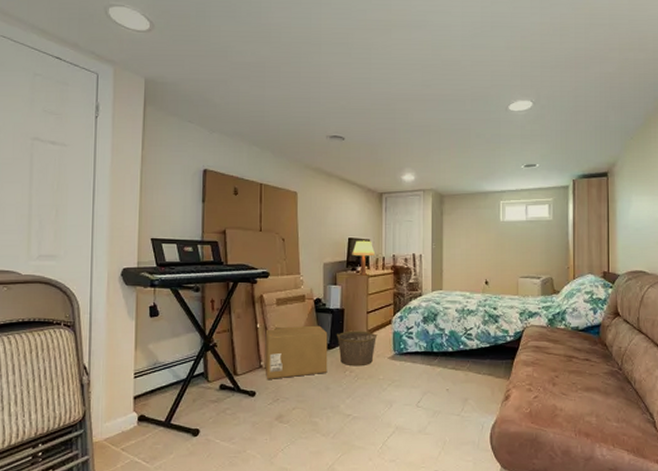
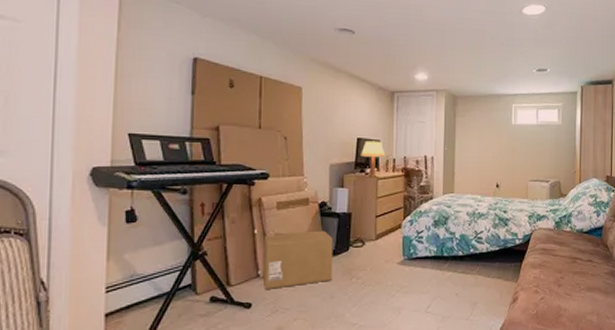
basket: present [337,331,378,367] -> none [343,235,387,273]

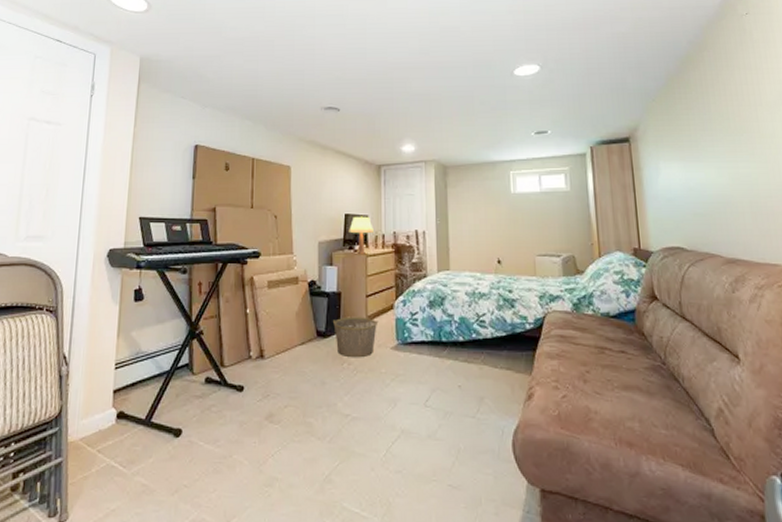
box: present [262,230,334,289] -> none [254,310,323,372]
basket: none [343,235,387,273] -> present [333,317,379,358]

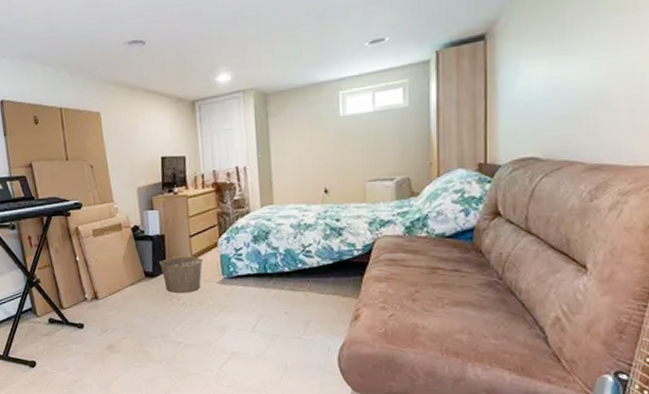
table lamp: present [349,216,375,255] -> none [166,157,194,197]

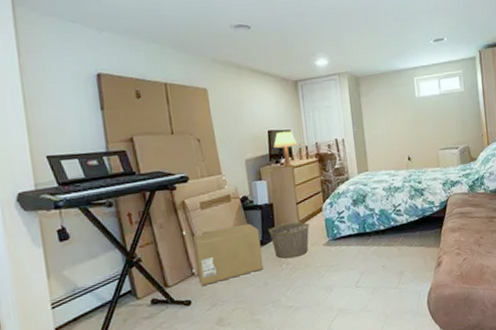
box: none [85,254,154,311] -> present [192,223,264,286]
table lamp: none [166,157,194,197] -> present [273,131,298,168]

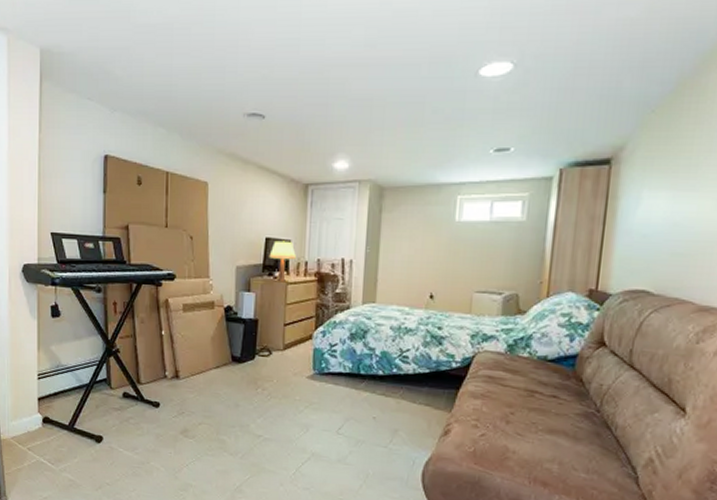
box: present [192,223,264,286] -> none [169,335,239,391]
basket: present [268,222,310,259] -> none [249,344,296,385]

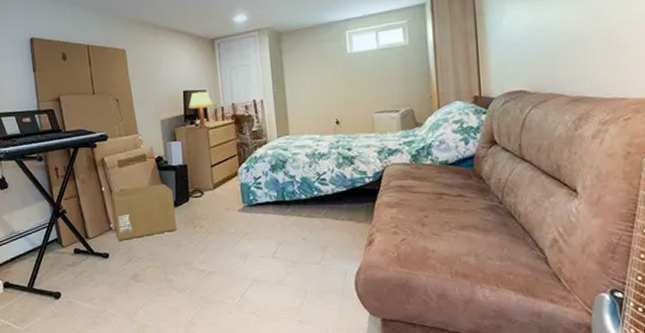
box: none [169,335,239,391] -> present [110,183,177,241]

